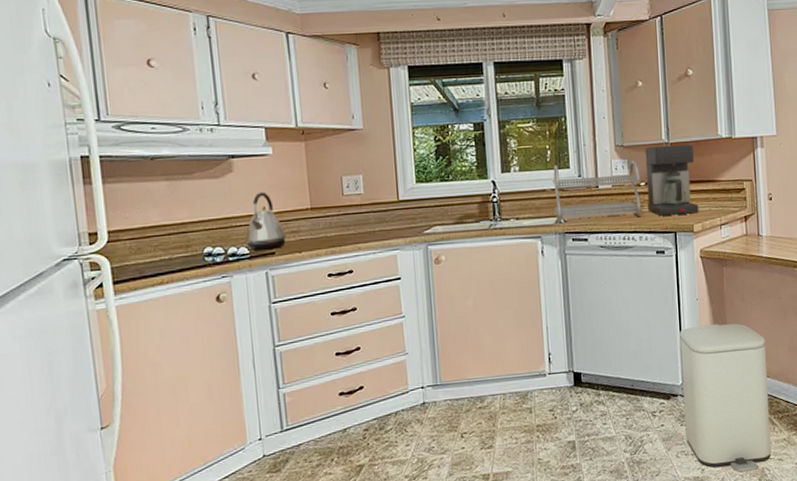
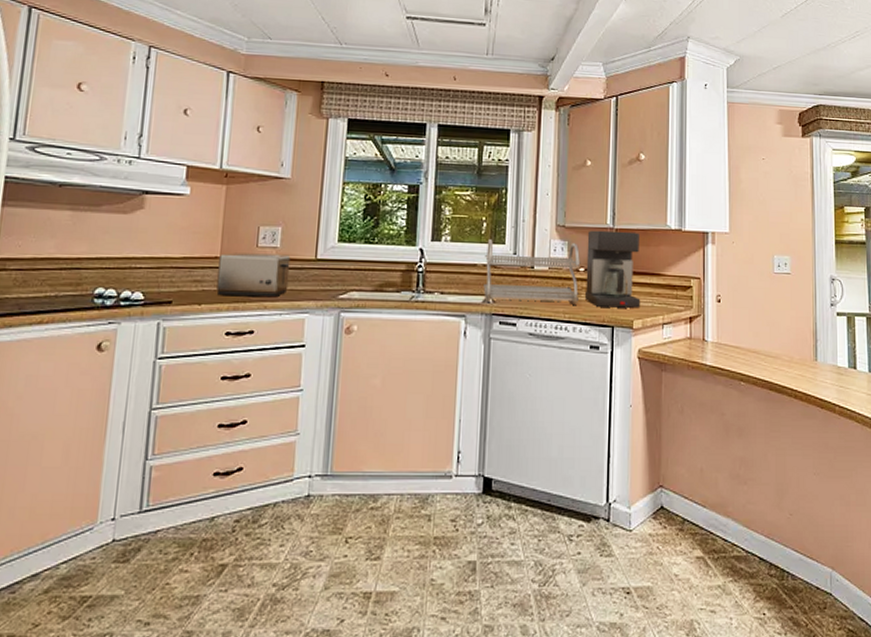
kettle: present [245,191,287,251] -> none [142,233,189,299]
toaster: none [310,199,377,243] -> present [216,252,291,298]
pedal bin: present [679,323,772,472] -> none [605,437,704,622]

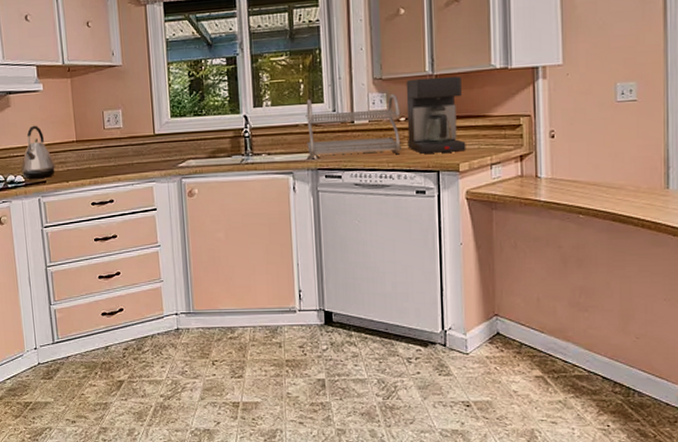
kettle: none [142,233,189,299] -> present [21,125,56,180]
toaster: present [216,252,291,298] -> none [76,133,135,173]

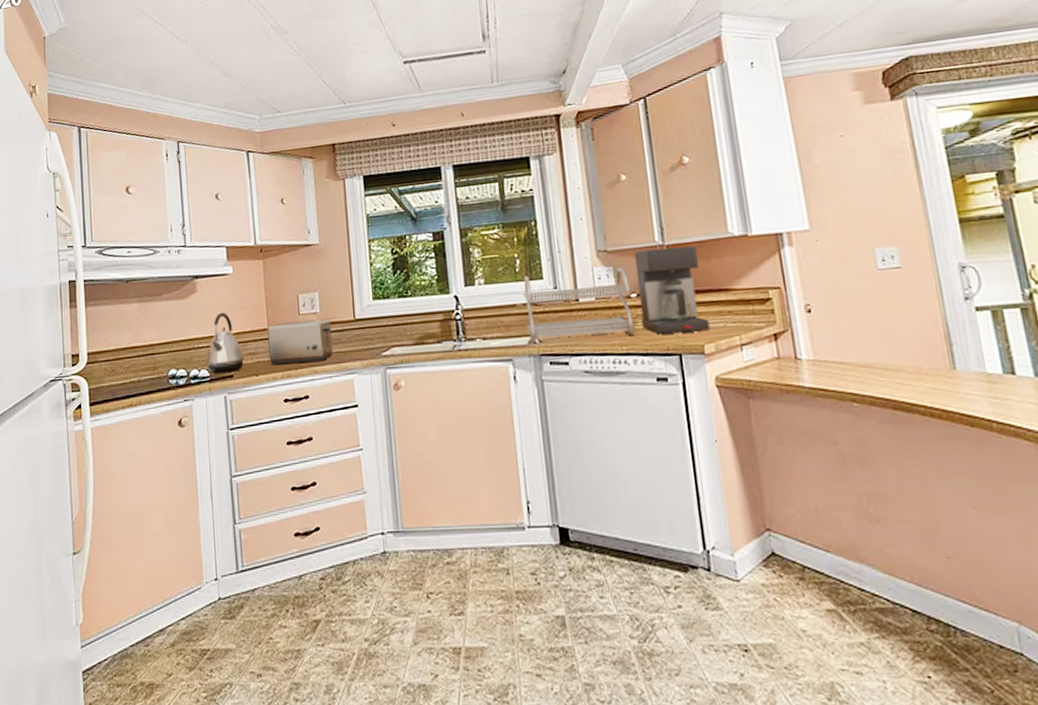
toaster: none [76,133,135,173] -> present [267,318,334,366]

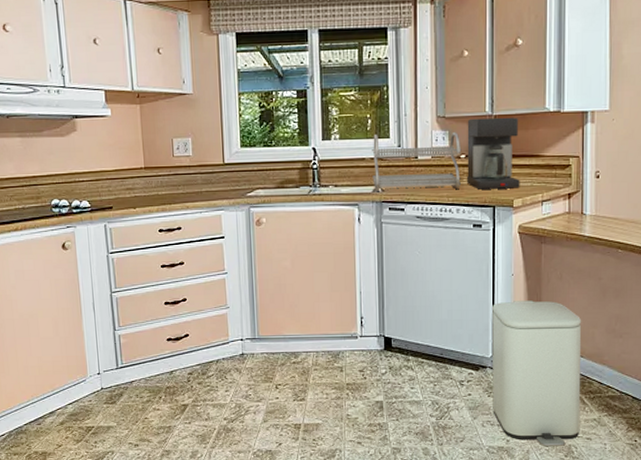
kettle: present [206,312,245,374] -> none [87,150,123,205]
toaster: present [267,318,334,366] -> none [144,161,204,200]
pedal bin: none [694,474,844,684] -> present [491,300,582,446]

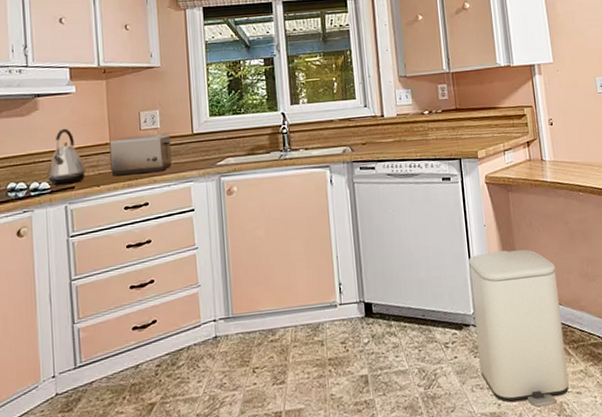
kettle: none [87,150,123,205] -> present [47,128,86,186]
toaster: none [144,161,204,200] -> present [109,133,172,177]
dish rack: present [372,132,462,192] -> none [339,90,427,153]
coffee maker: present [466,117,520,189] -> none [427,73,482,143]

